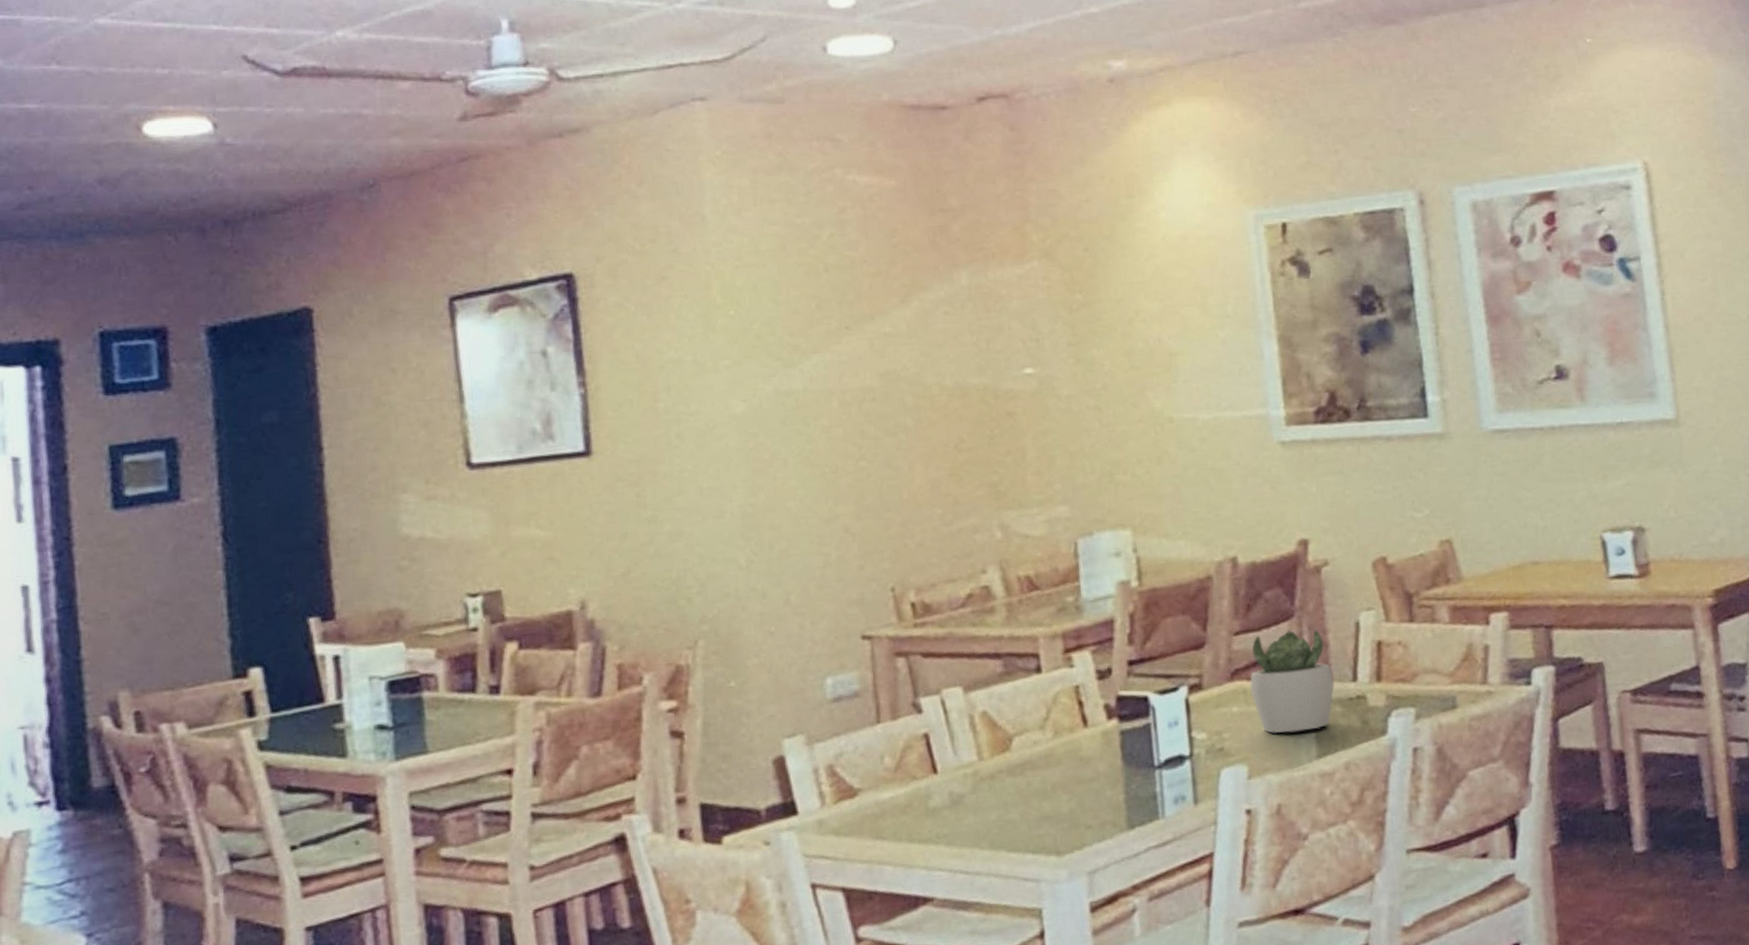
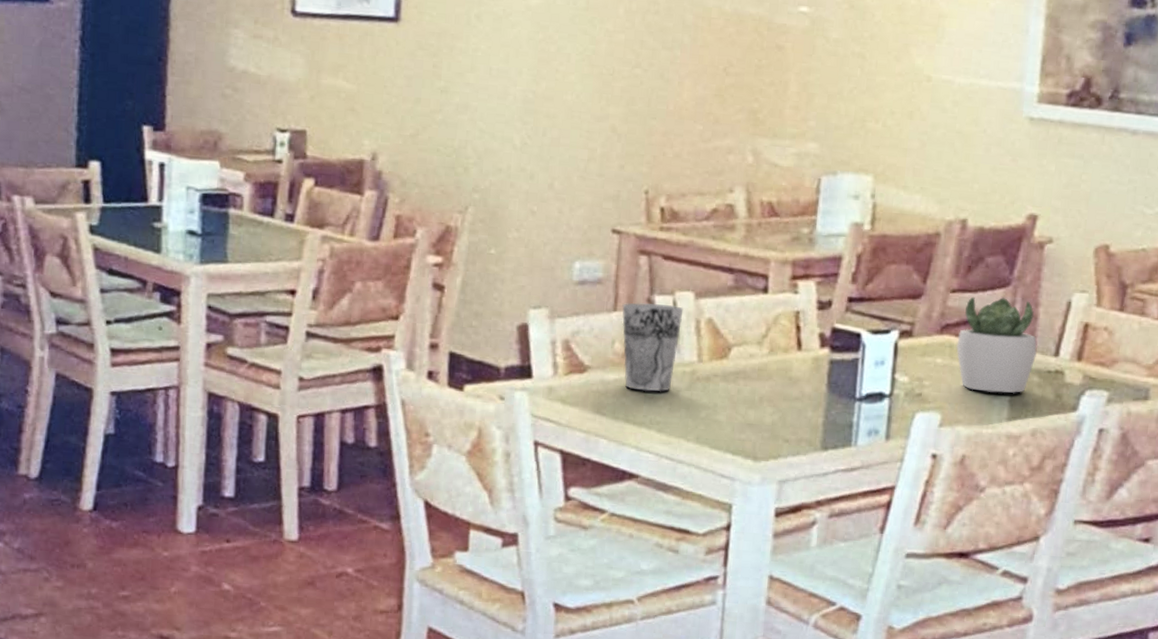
cup: none [886,704,954,806] -> present [622,302,684,392]

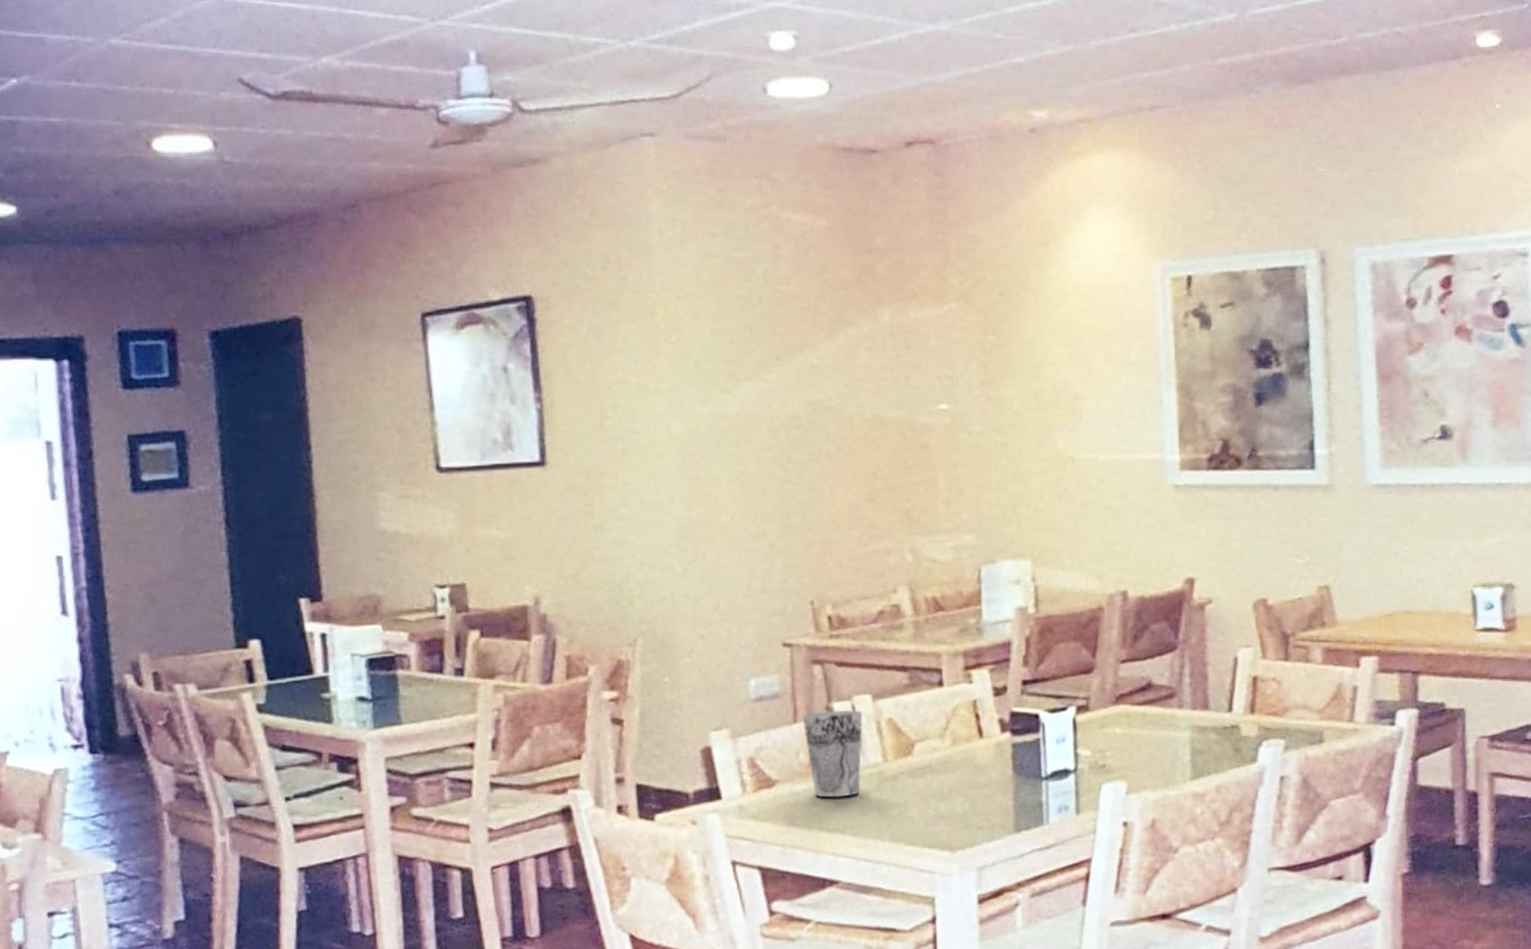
succulent plant: present [956,296,1037,394] -> none [1132,662,1211,755]

